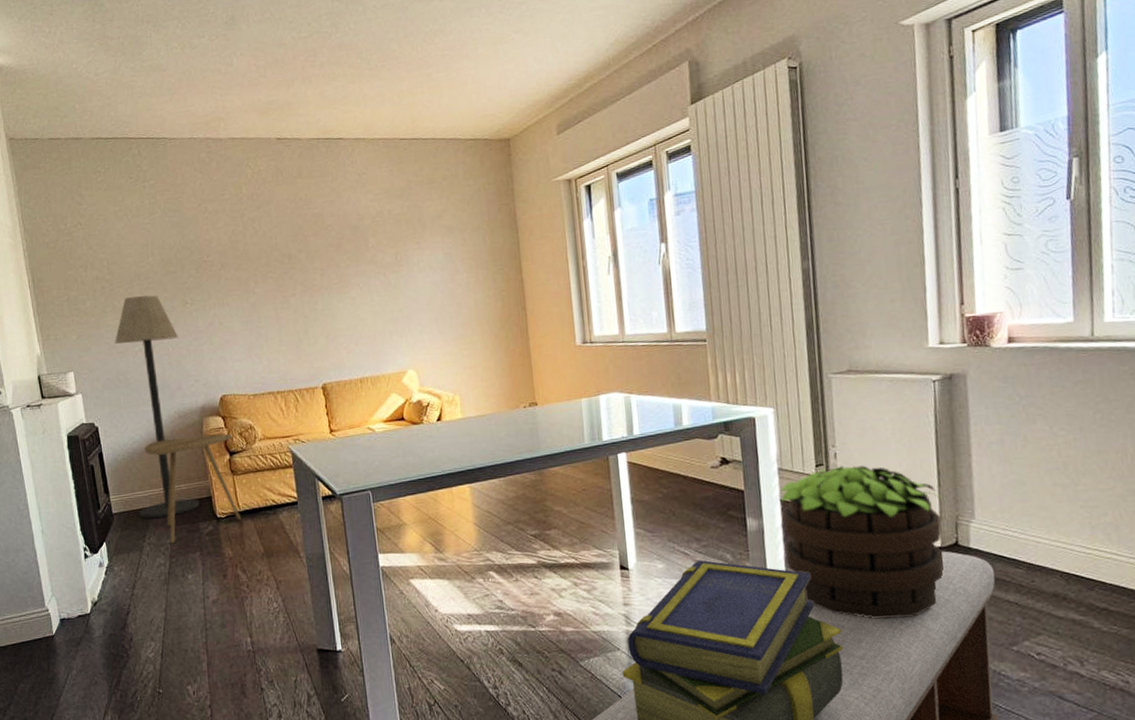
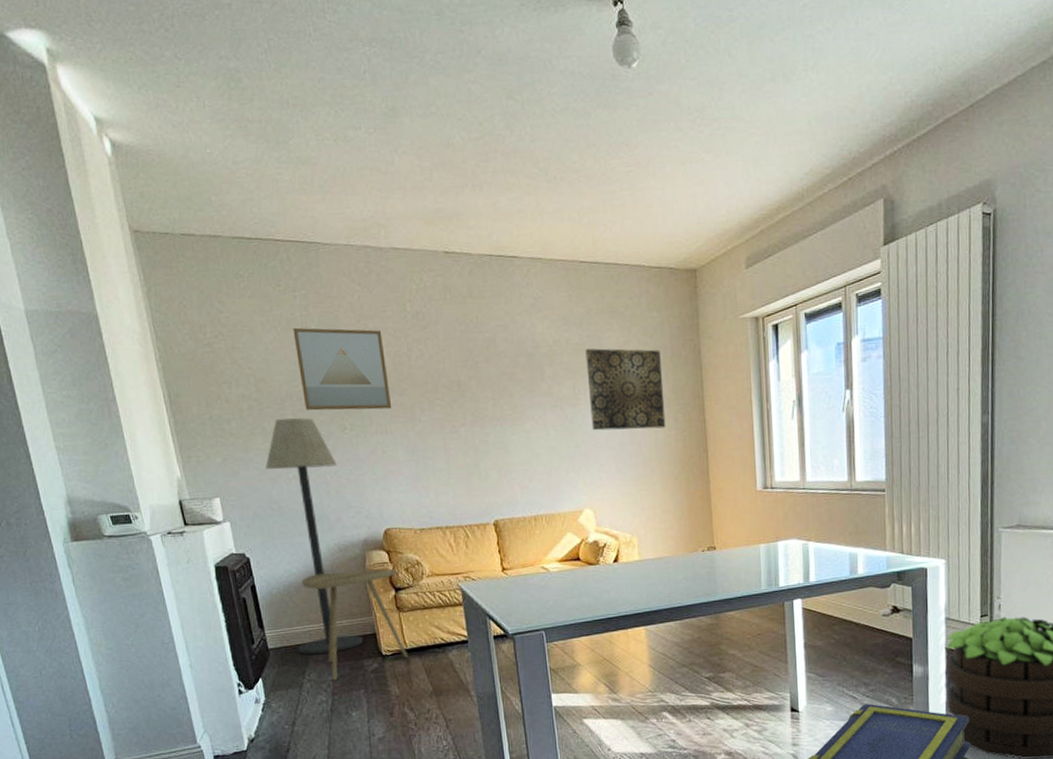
wall art: none [142,212,229,288] -> present [293,327,392,411]
wall art: none [406,215,485,295] -> present [585,348,666,431]

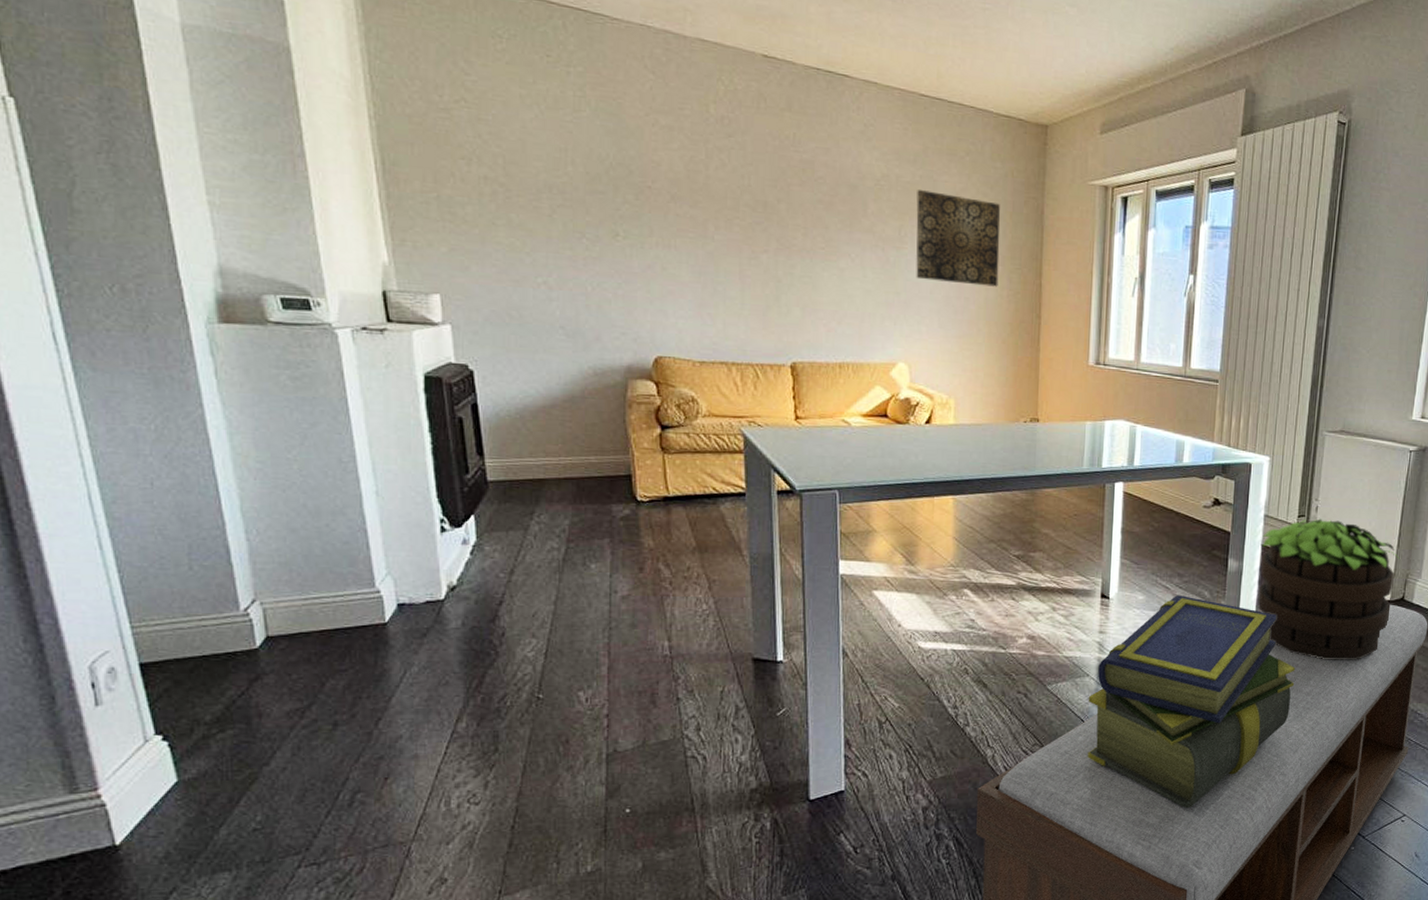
floor lamp: present [265,417,364,654] -> none [507,211,615,493]
wall art: present [293,327,392,411] -> none [561,108,680,221]
side table: present [302,568,409,681] -> none [541,398,670,526]

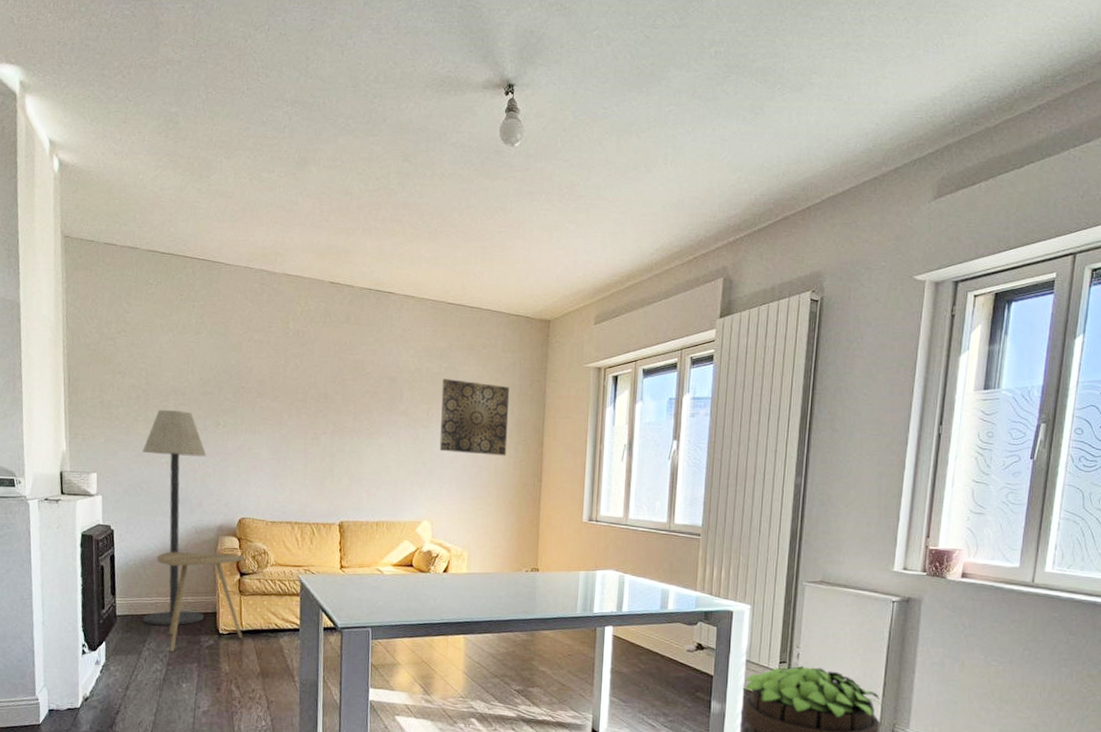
floor lamp: none [507,211,615,493] -> present [142,409,206,626]
side table: none [541,398,670,526] -> present [157,551,245,652]

